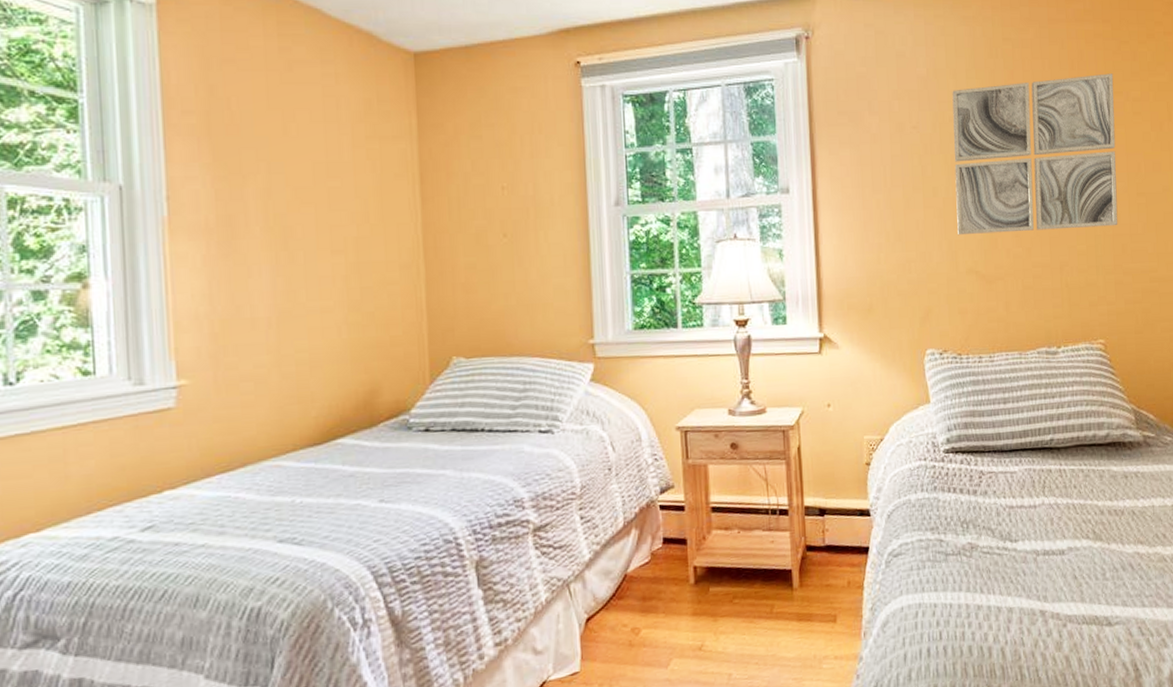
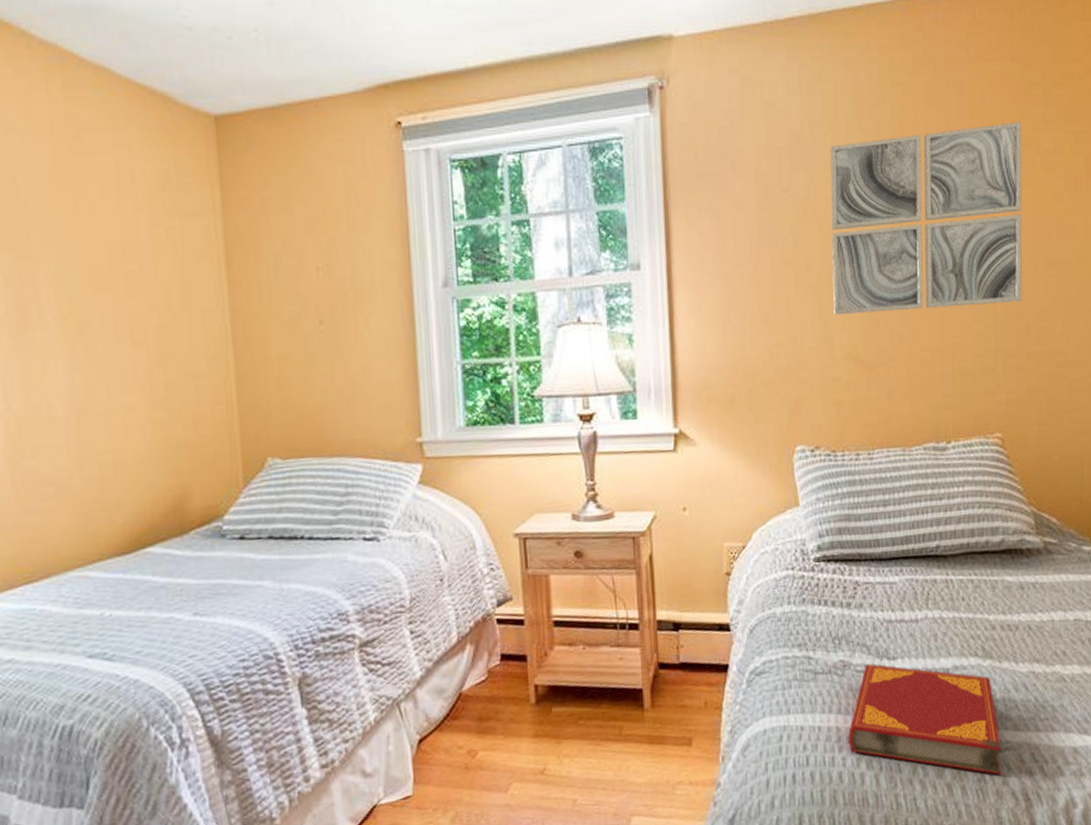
hardback book: none [976,546,1113,648] -> present [848,664,1002,776]

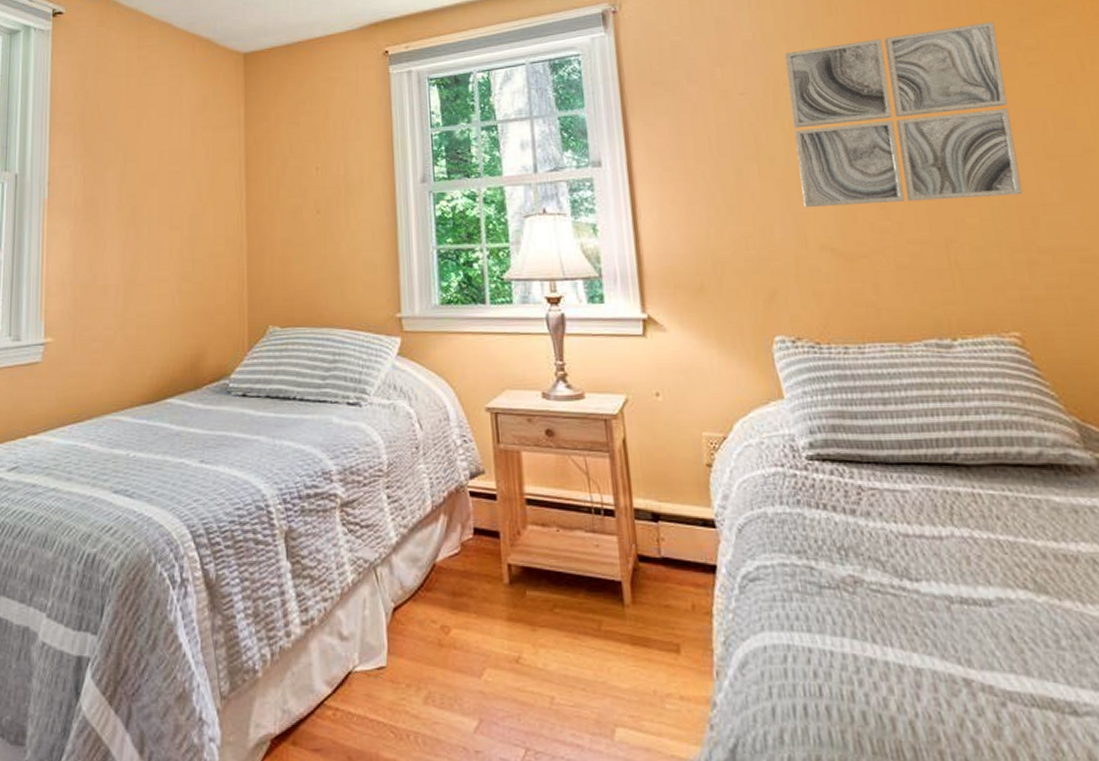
hardback book: present [848,664,1002,776] -> none [868,583,1085,748]

